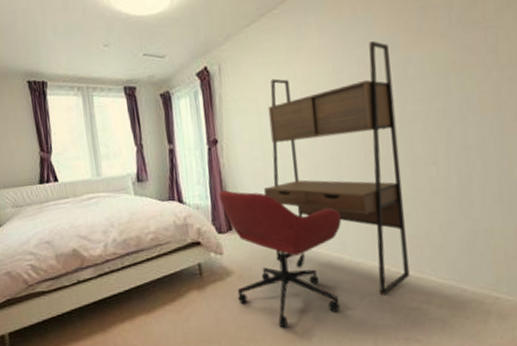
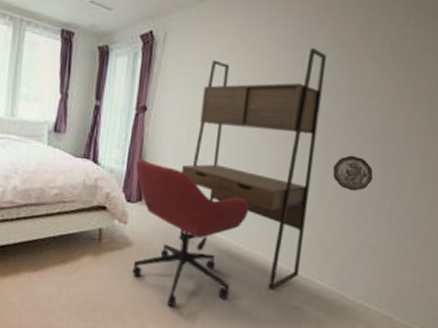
decorative plate: none [423,140,470,178] -> present [333,155,373,192]

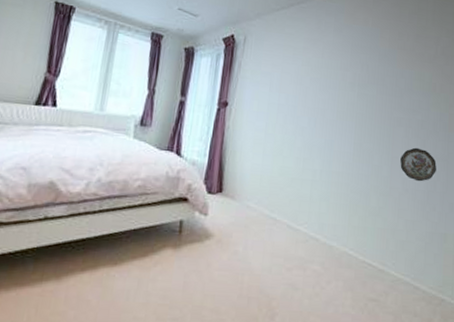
office chair: present [132,159,249,307] -> none [212,152,324,302]
desk: present [179,48,326,291] -> none [257,51,388,283]

